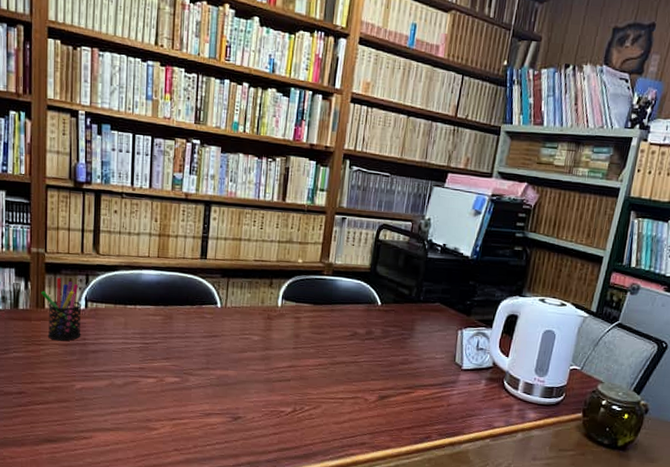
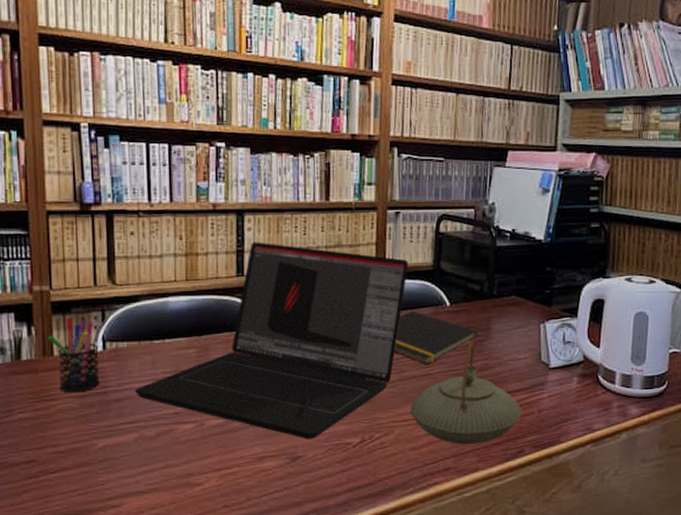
laptop: none [108,230,349,404] -> present [134,242,409,439]
notepad: none [328,305,403,353] -> present [394,311,478,364]
teapot: none [337,337,434,426] -> present [411,340,522,445]

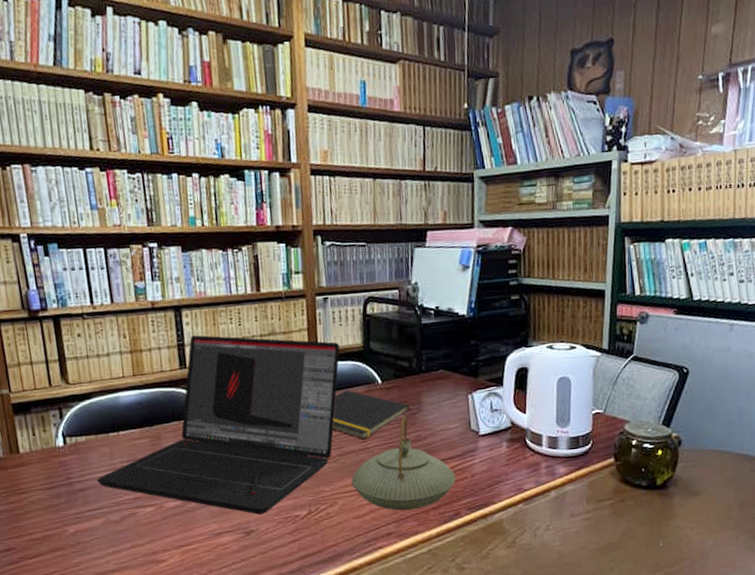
pen holder: present [48,317,100,393] -> none [13,416,65,486]

